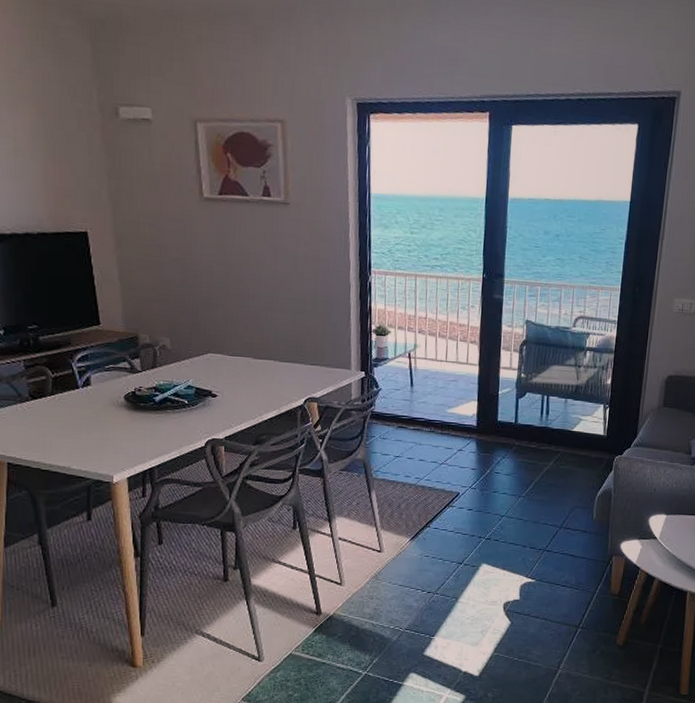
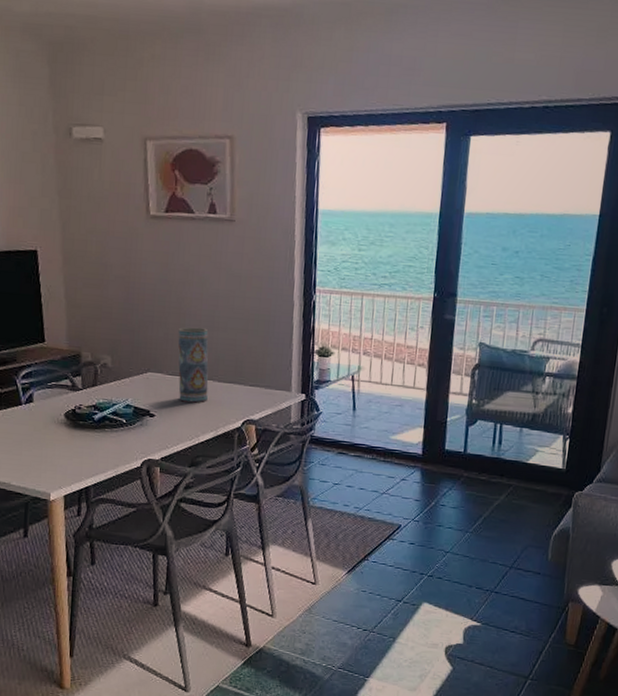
vase: none [237,308,270,383] -> present [178,327,209,403]

